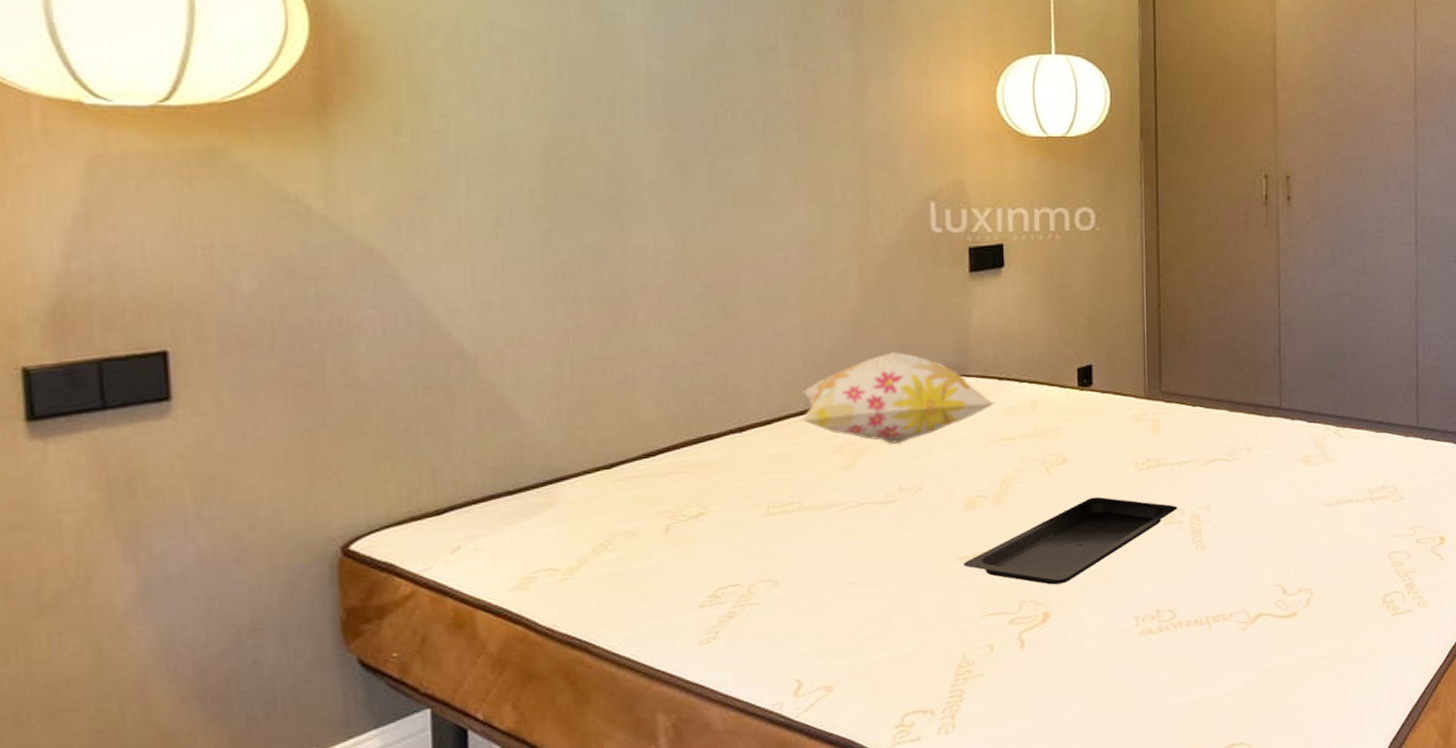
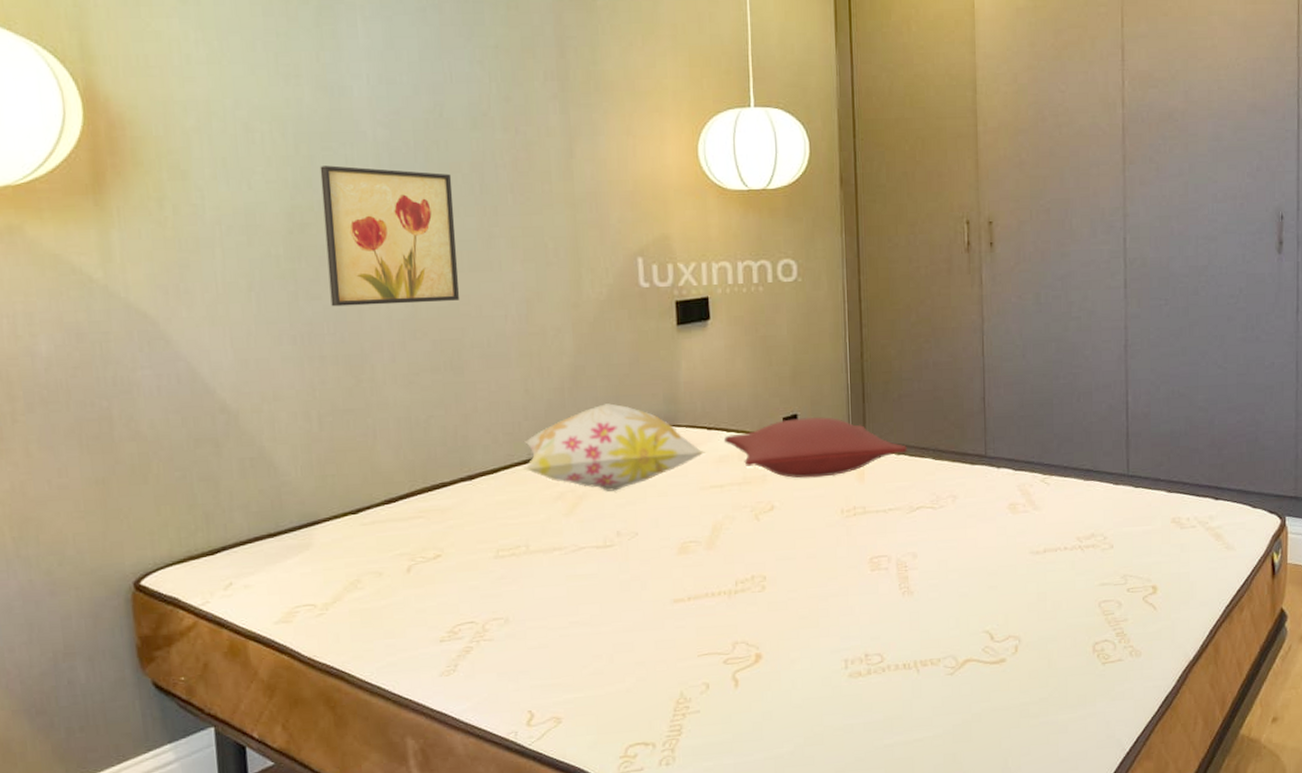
wall art: none [584,95,736,245] -> present [320,165,459,307]
serving tray: present [964,496,1177,585] -> none [679,543,884,627]
pillow: none [1015,367,1203,431] -> present [723,416,907,479]

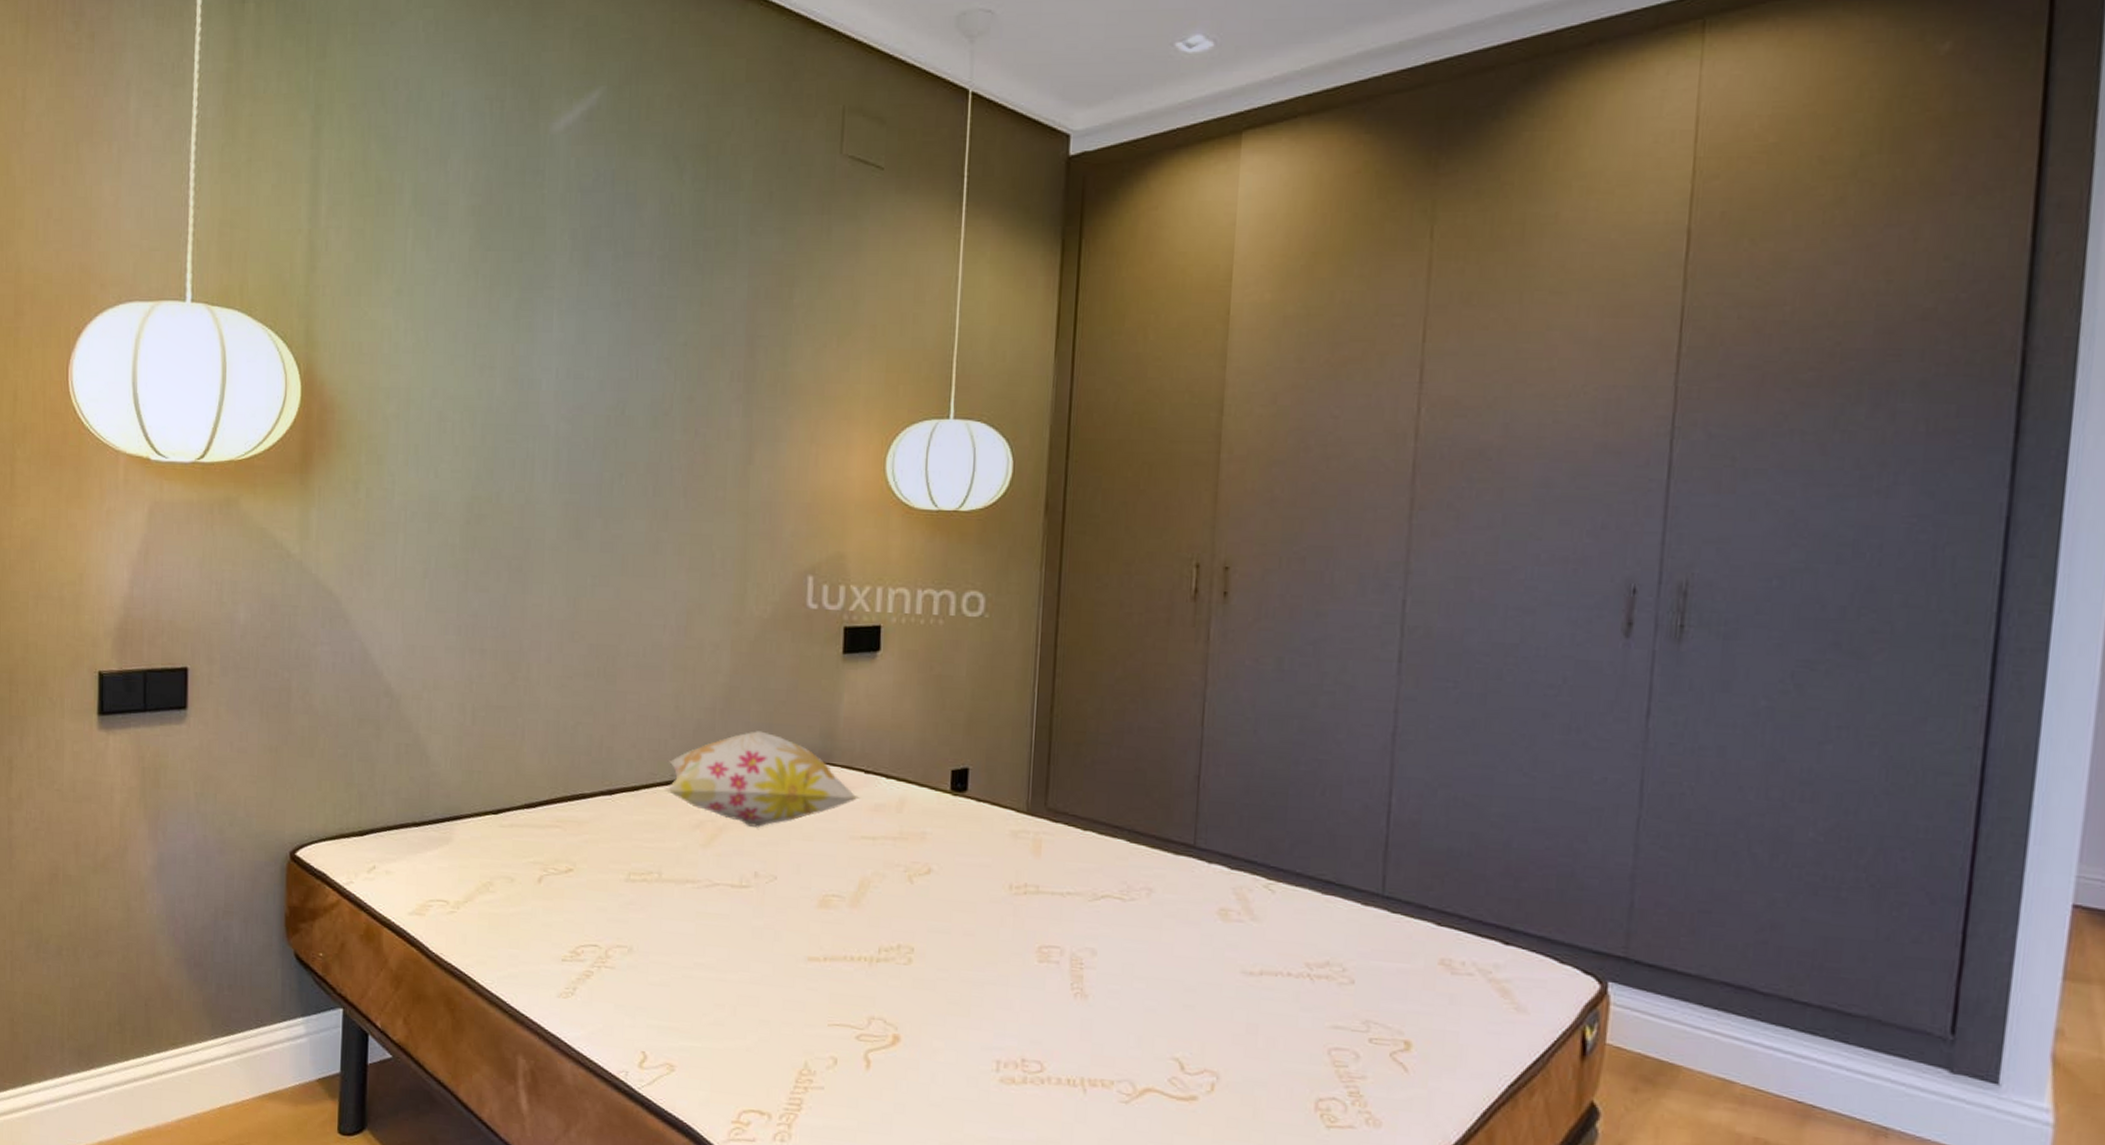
wall art: present [320,165,459,307] -> none [497,458,626,605]
pillow: present [723,416,907,479] -> none [881,772,1096,845]

